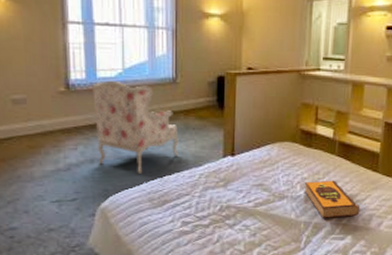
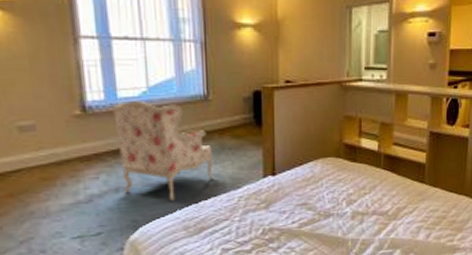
hardback book: present [304,180,361,219] -> none [350,194,408,235]

